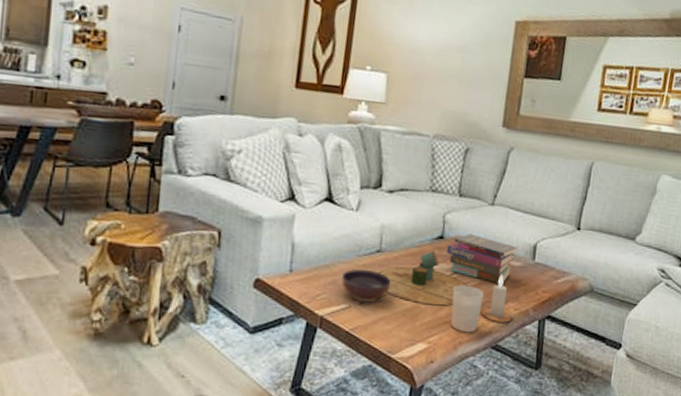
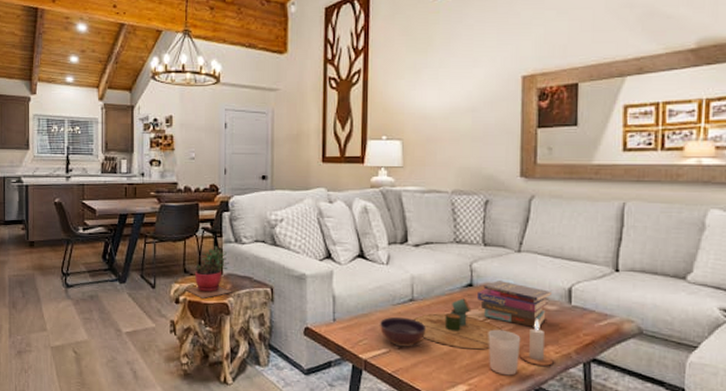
succulent plant: none [106,176,169,241] -> present [185,246,232,298]

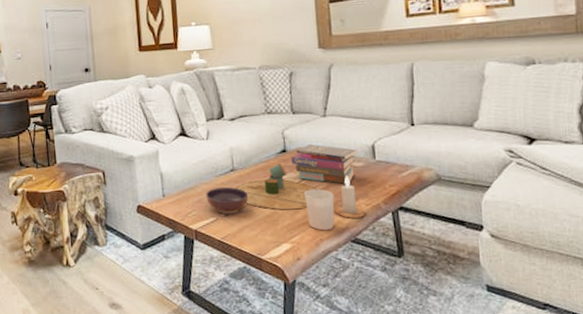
succulent plant: present [185,246,232,298] -> none [23,138,67,188]

